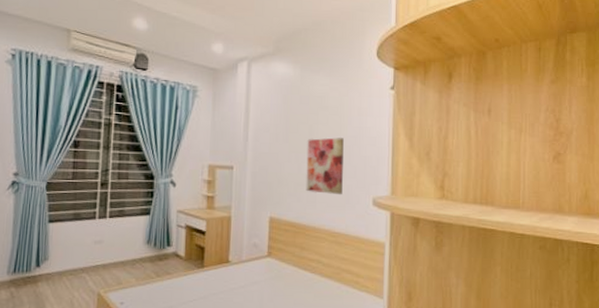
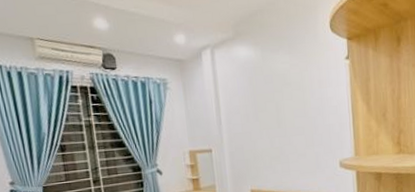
wall art: present [306,137,344,195] -> none [275,110,312,164]

